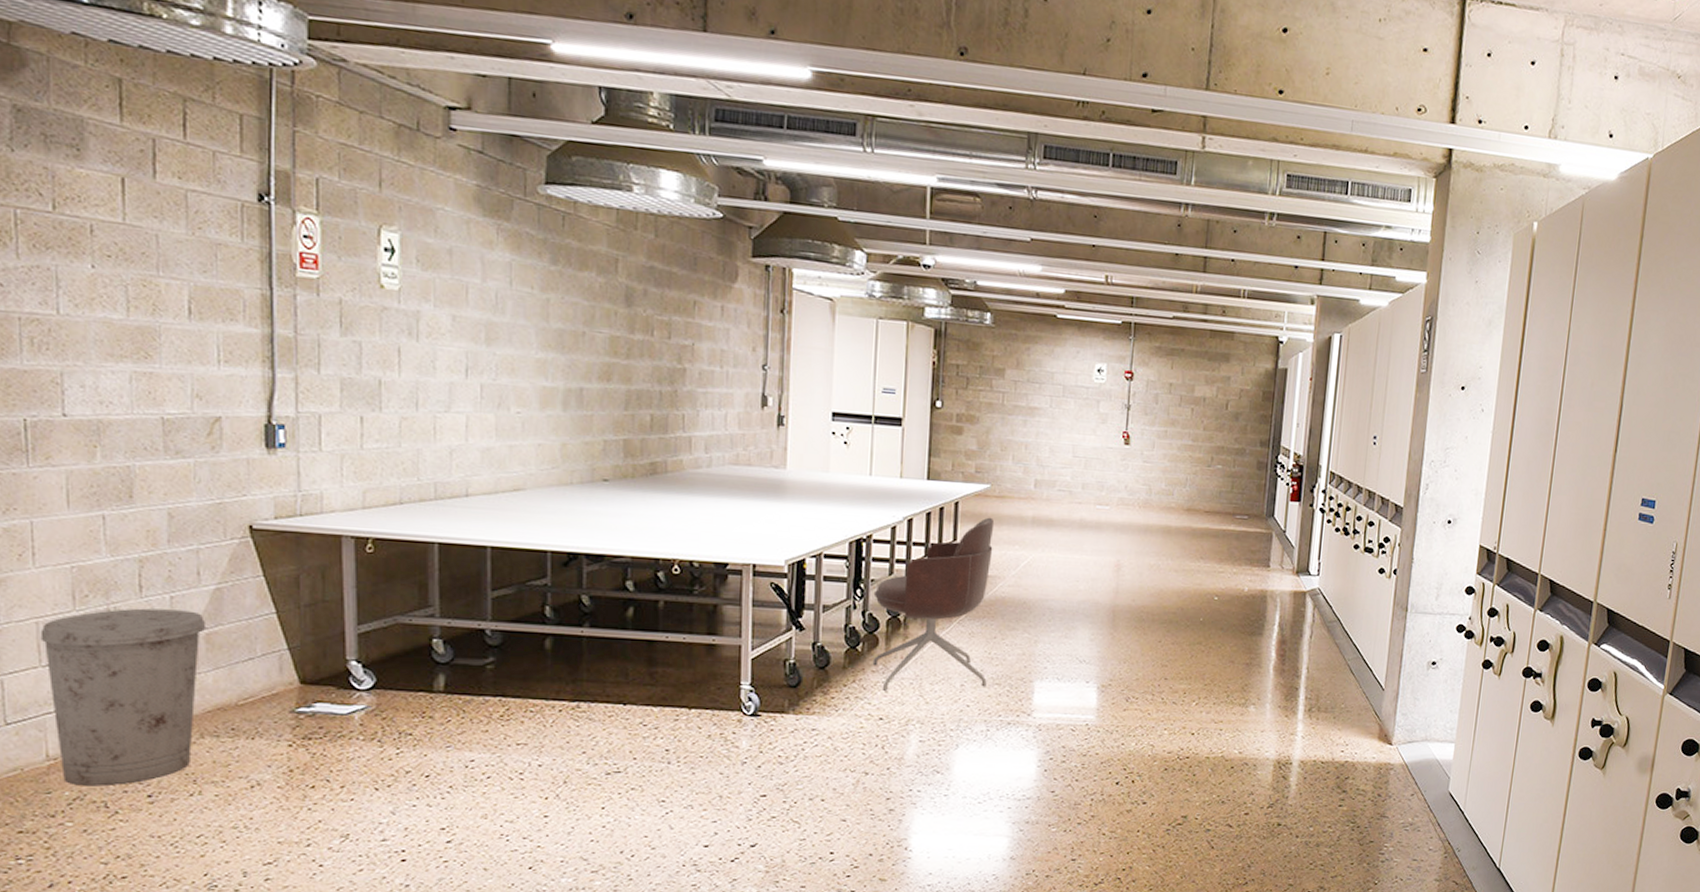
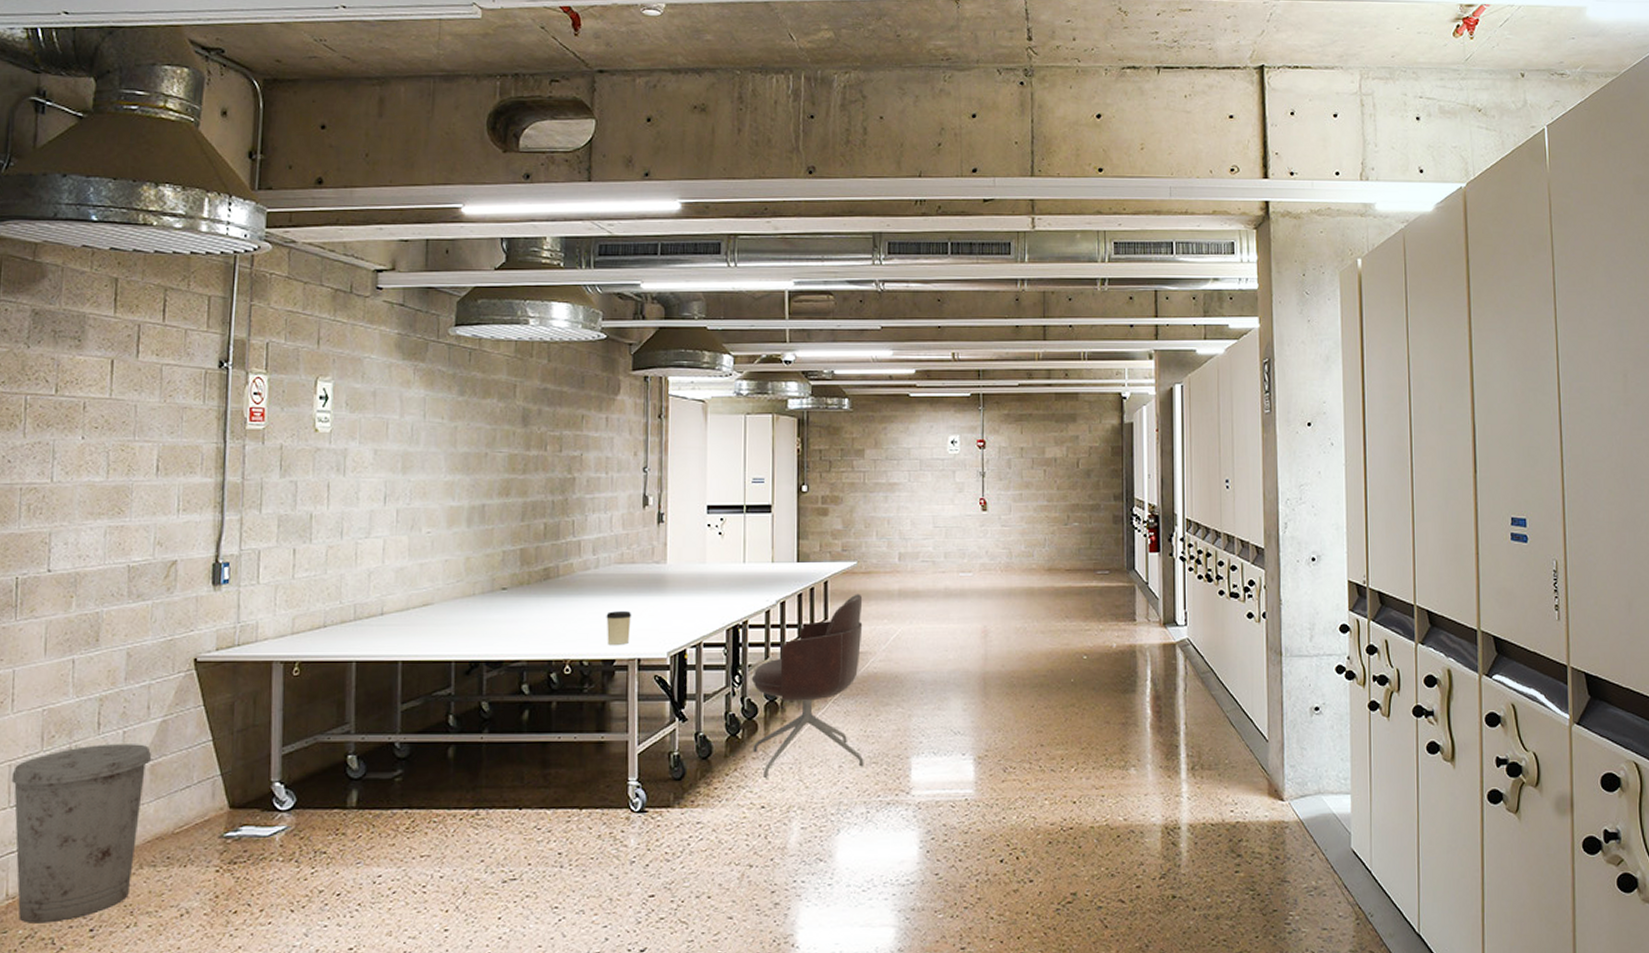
cup: none [719,513,748,550] -> present [606,611,632,646]

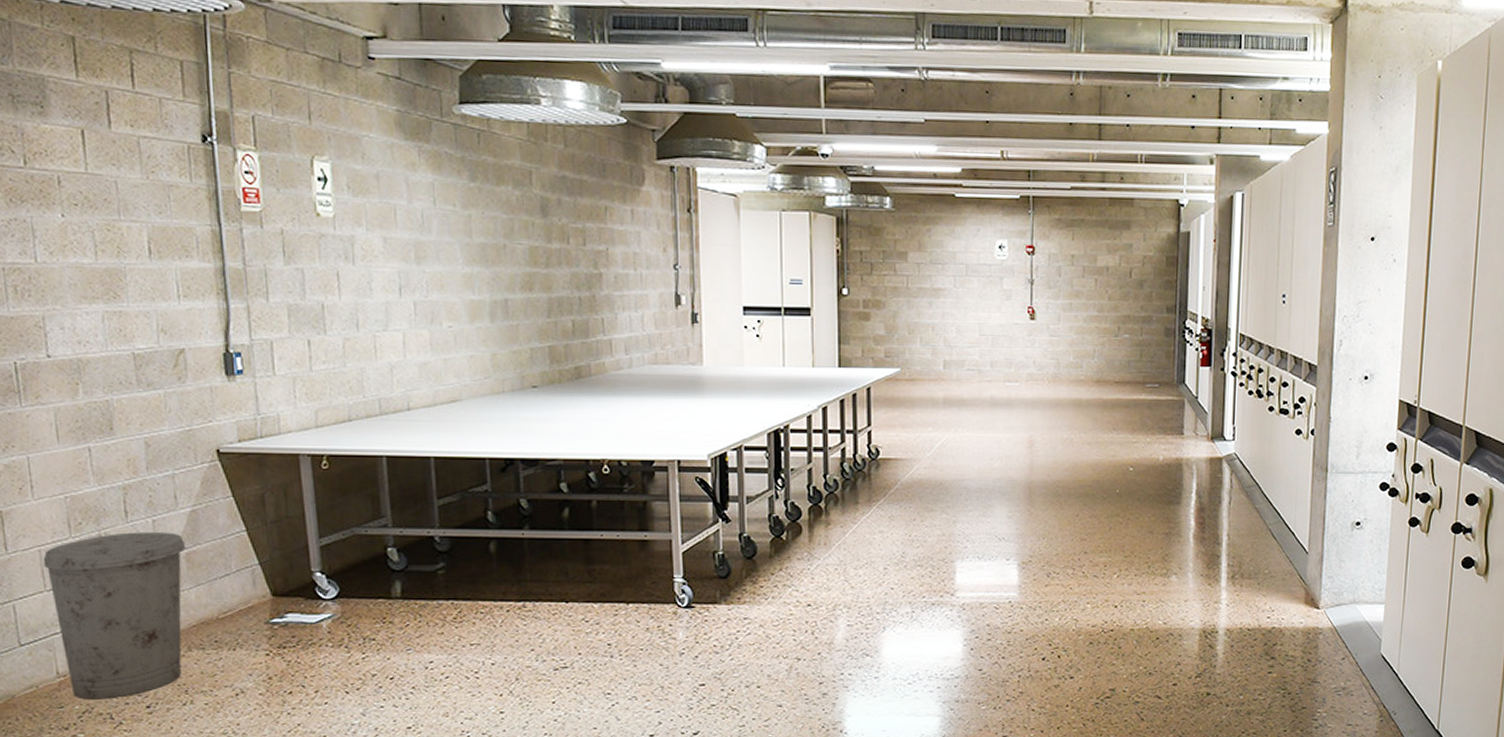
cup: present [606,611,632,646] -> none [642,412,670,447]
office chair: present [751,594,864,778] -> none [794,401,909,577]

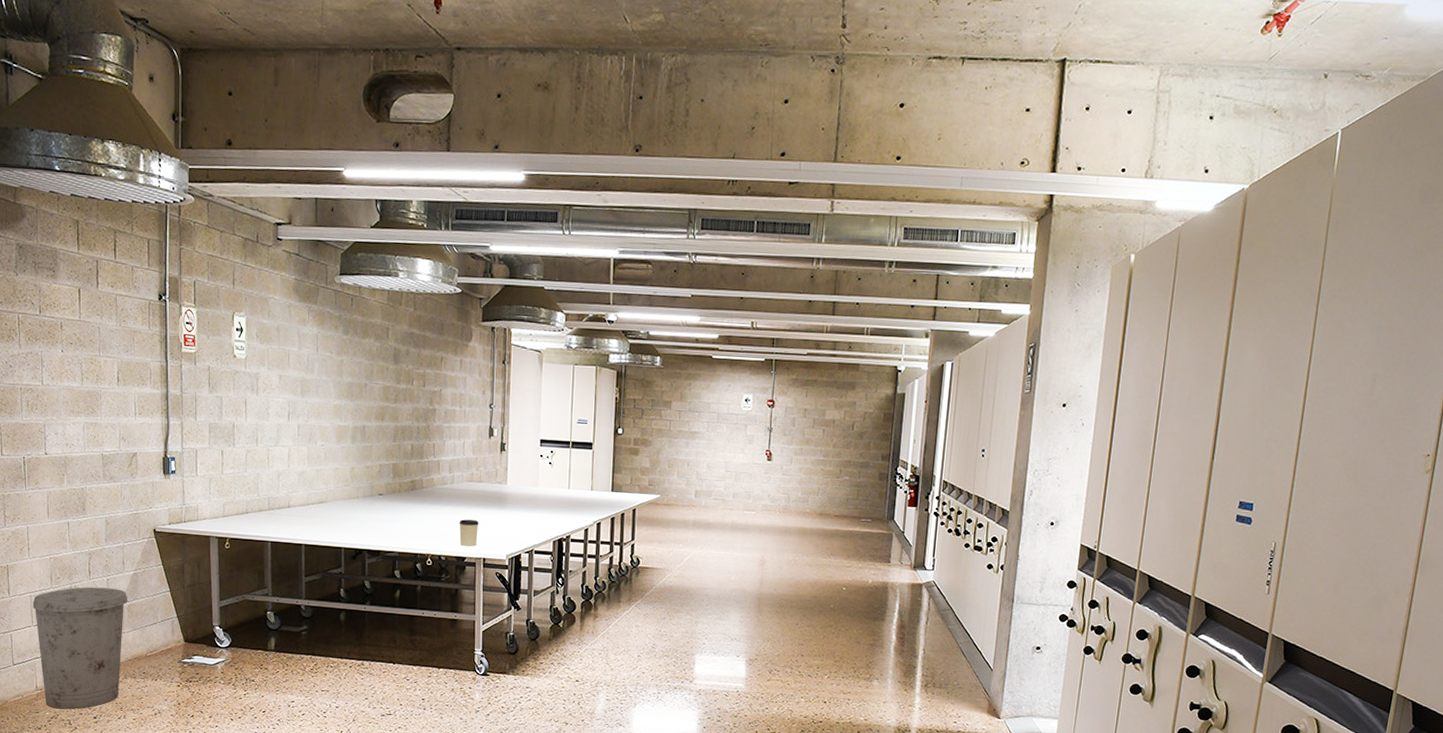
cup: none [642,412,670,447] -> present [459,519,480,547]

